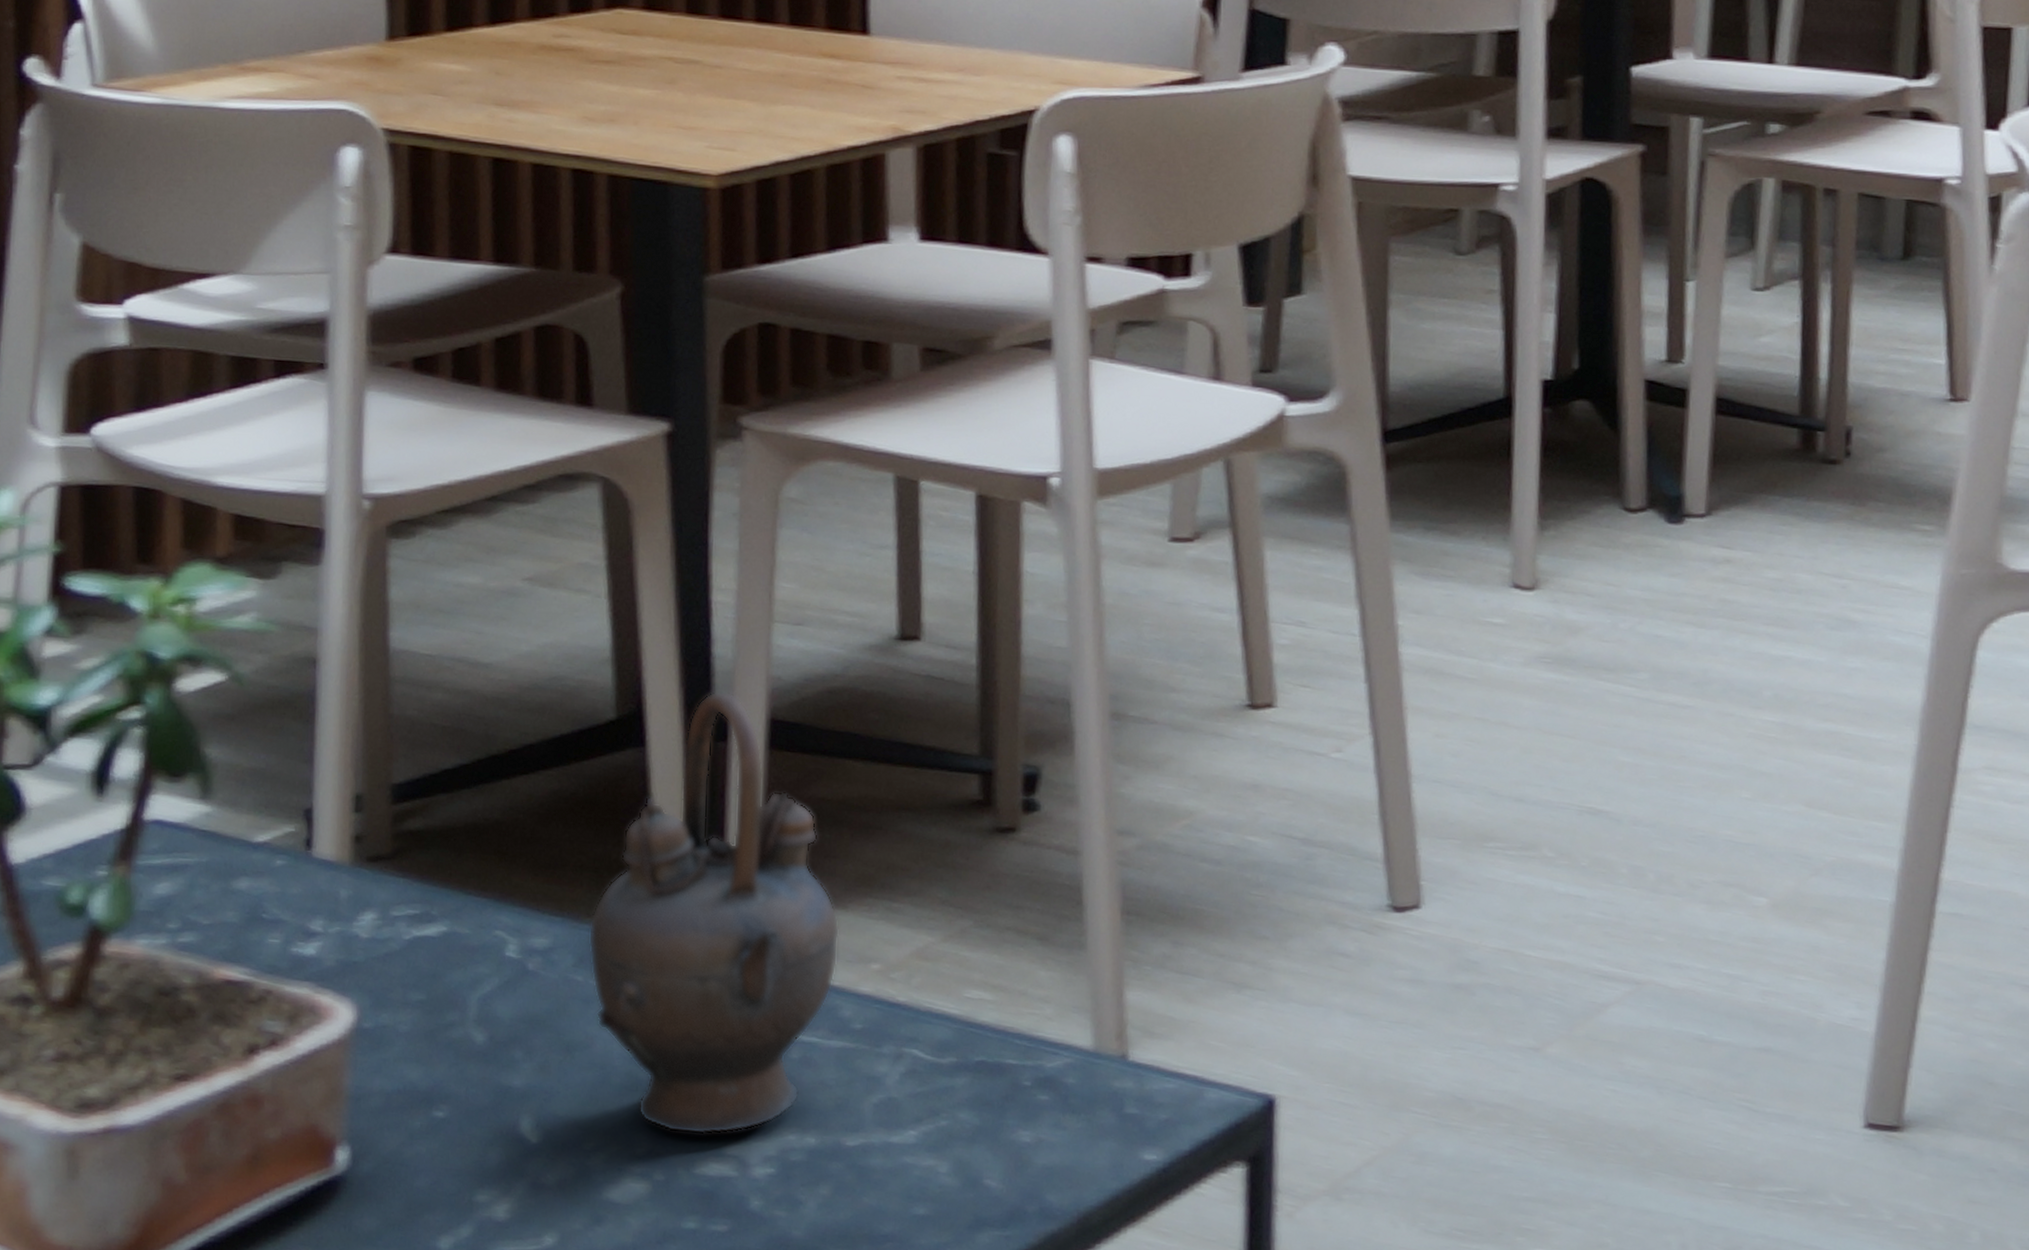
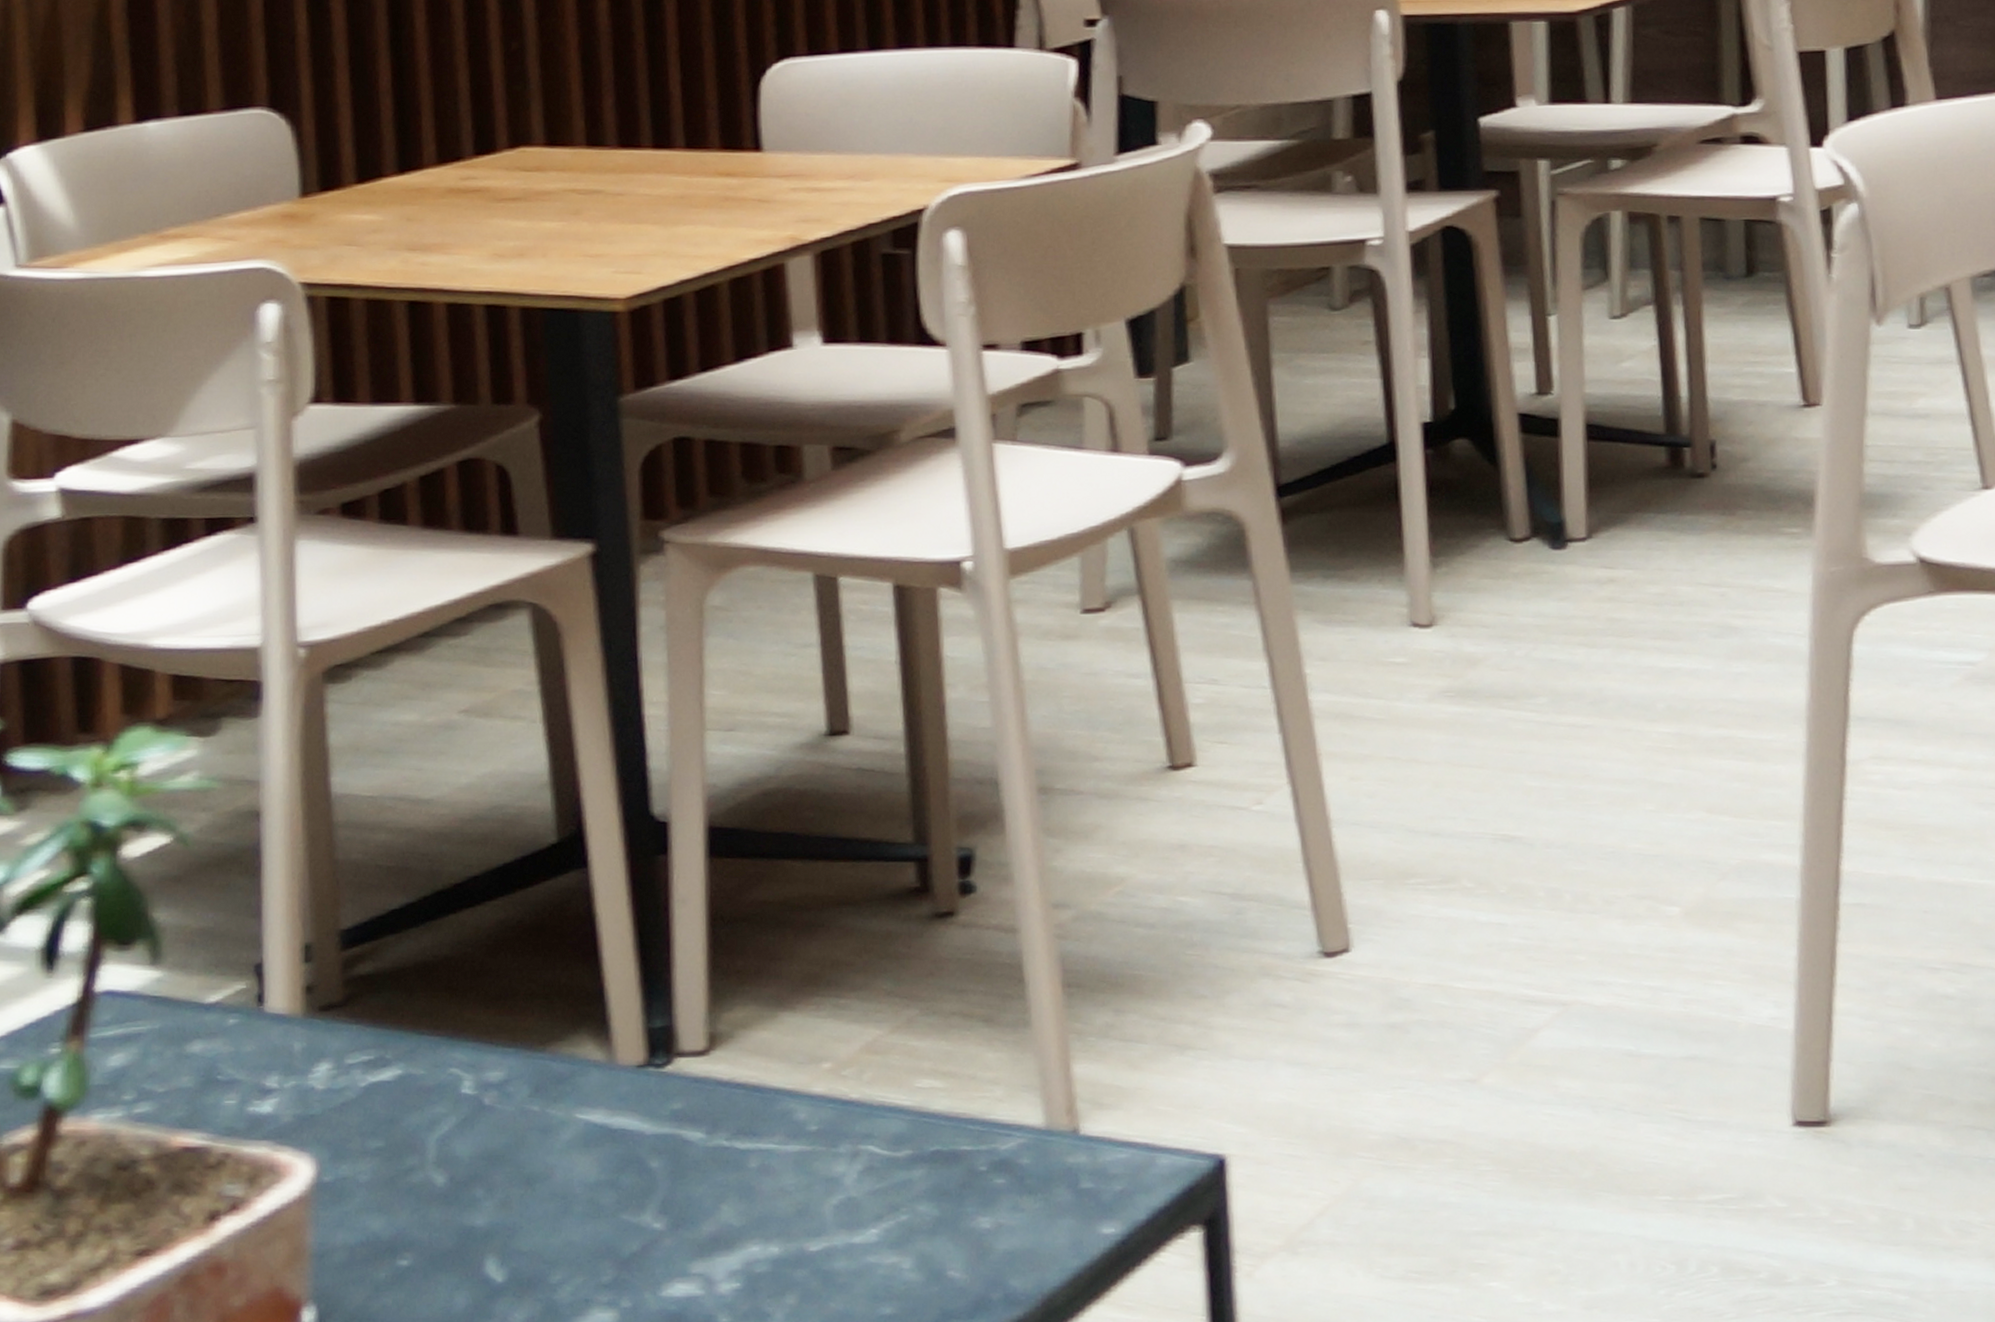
teapot: present [588,690,840,1135] -> none [542,804,790,1256]

